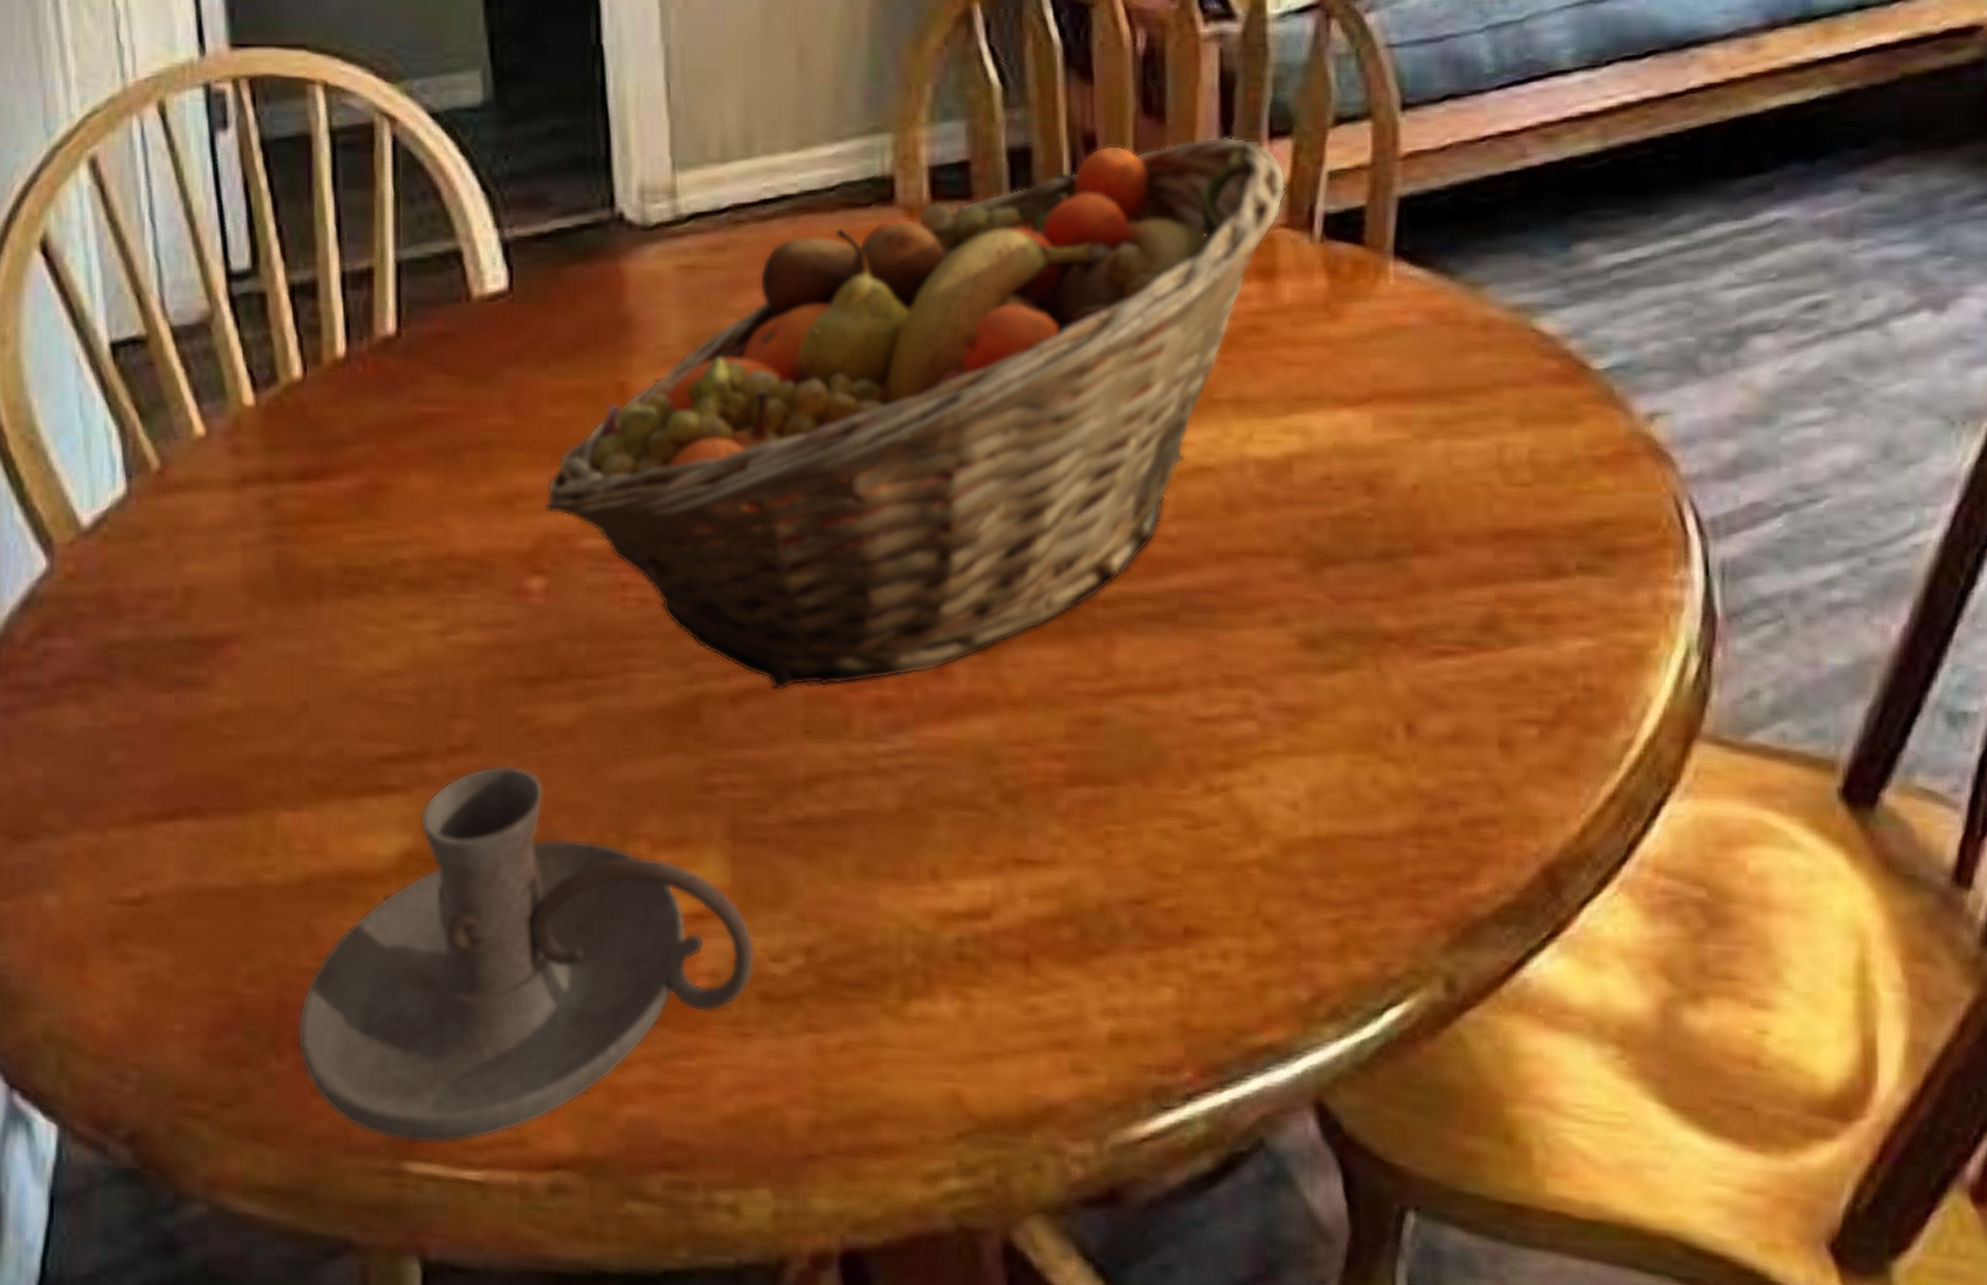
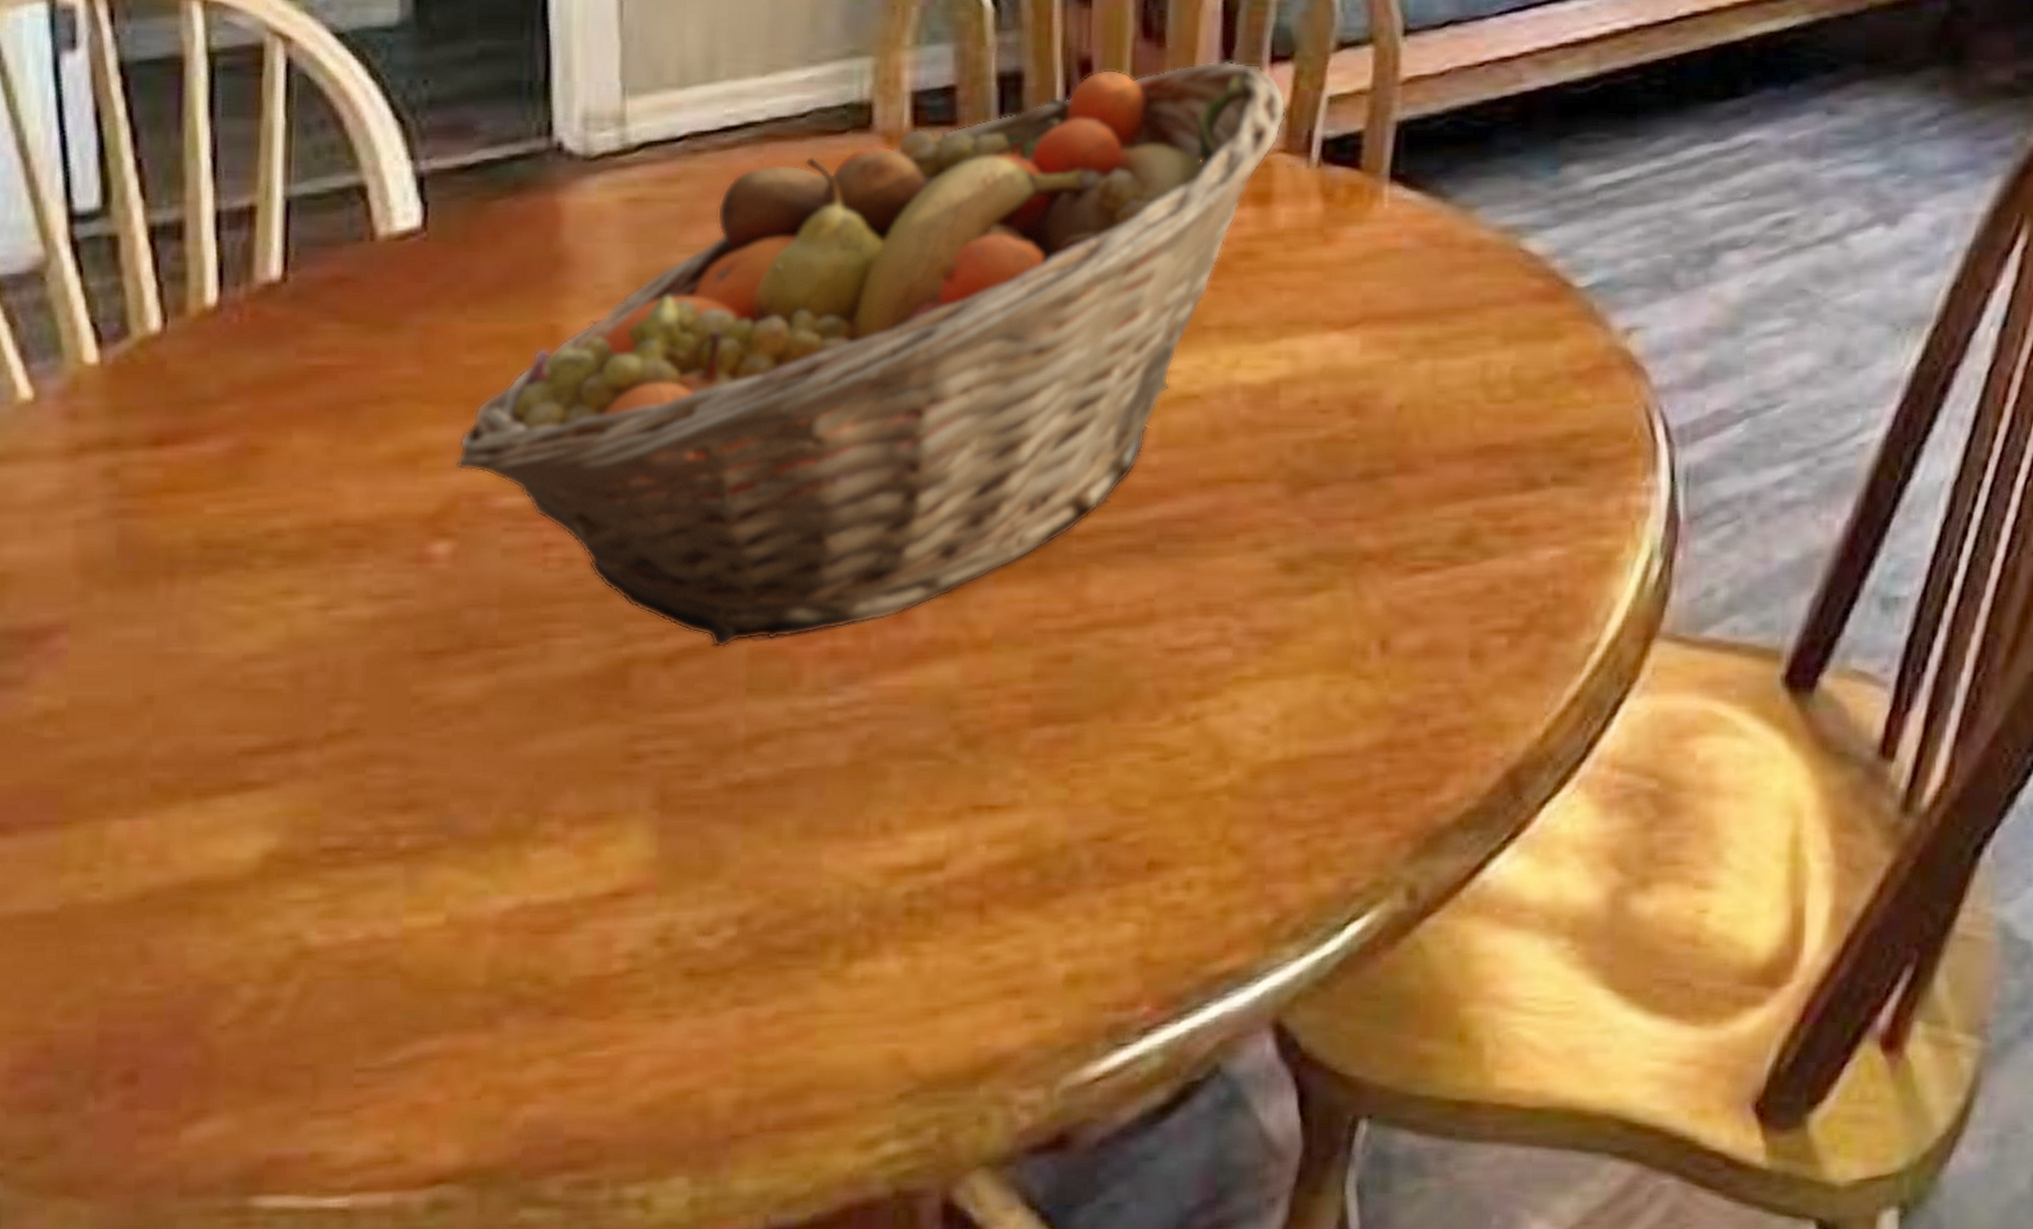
candle holder: present [297,765,755,1144] -> none [123,749,681,1175]

